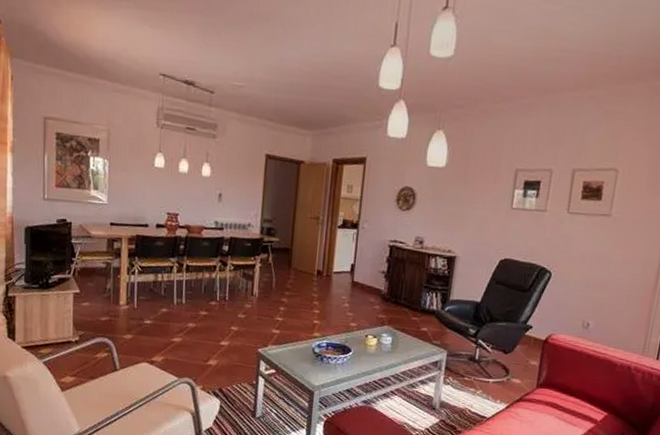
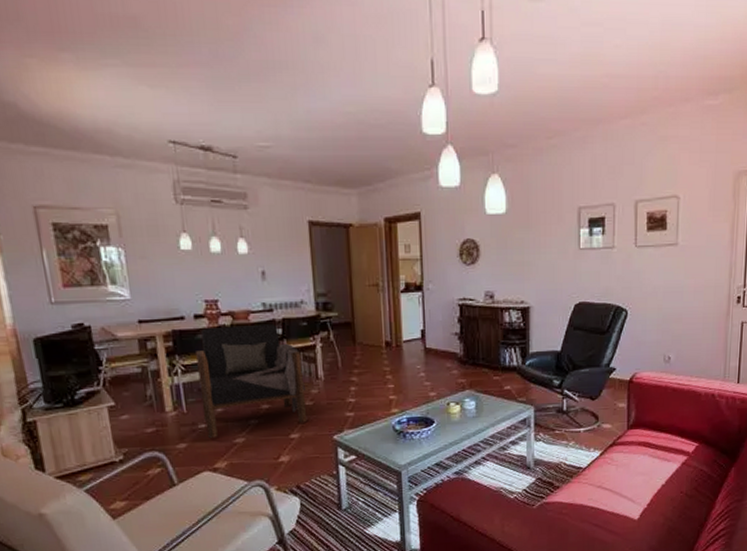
armchair: none [150,237,241,335] -> present [196,324,308,439]

